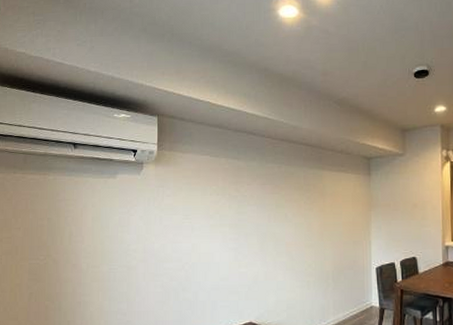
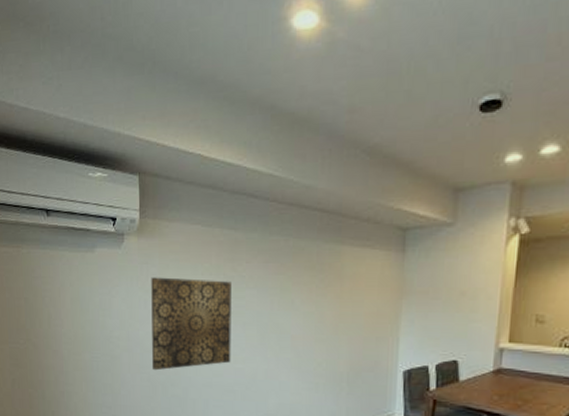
wall art: none [165,198,236,278] -> present [151,277,232,371]

